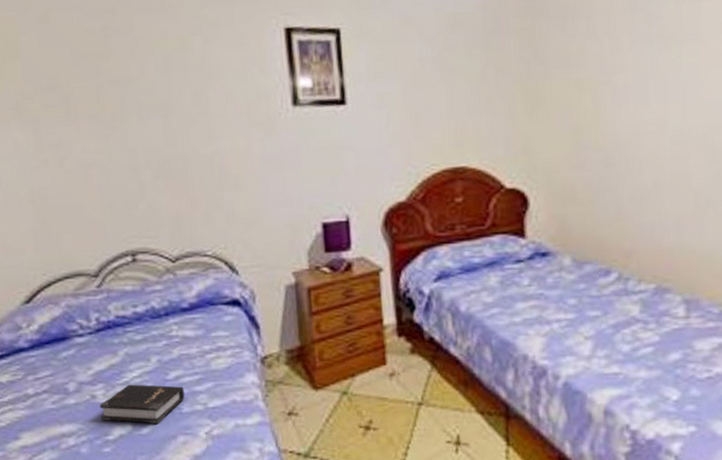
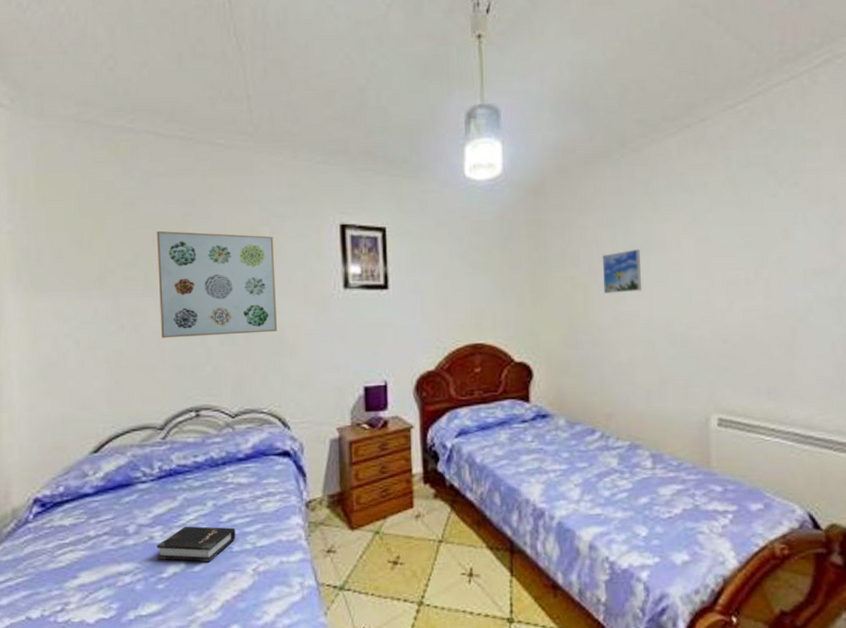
wall art: none [75,46,218,173] -> present [157,230,278,338]
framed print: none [616,38,670,98] -> present [602,249,641,293]

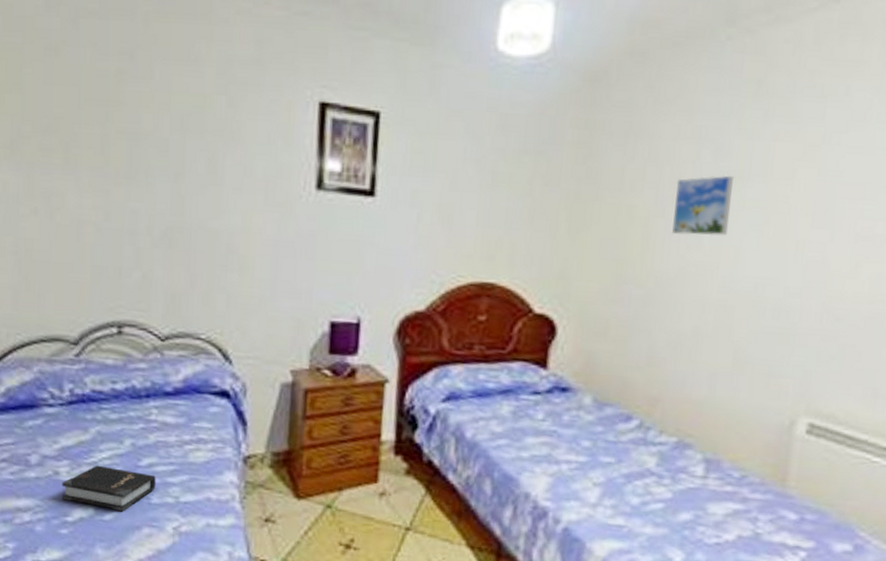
wall art: present [157,230,278,338] -> none [81,89,230,238]

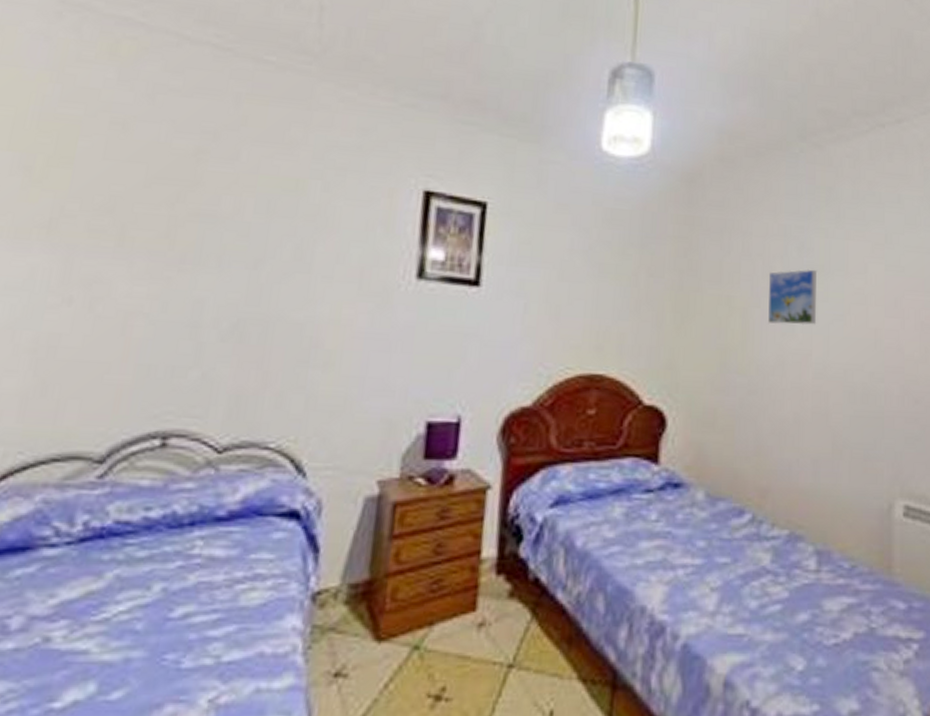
hardback book: present [61,465,156,511] -> none [49,622,192,684]

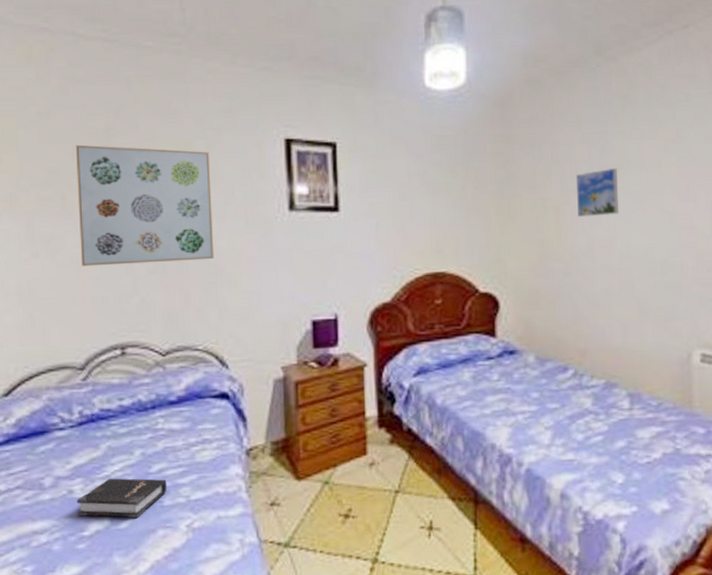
hardback book: none [49,622,192,684] -> present [76,478,167,518]
wall art: none [129,166,326,330] -> present [76,144,215,266]

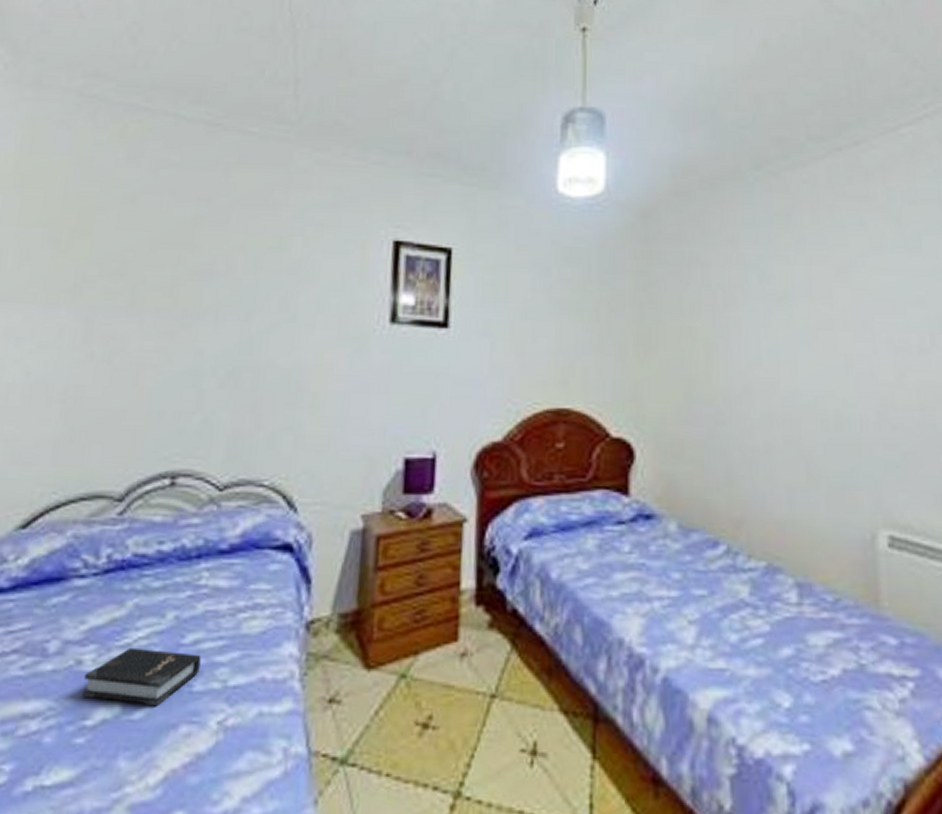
wall art: present [76,144,215,266] -> none [141,233,306,375]
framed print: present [575,168,618,217] -> none [730,296,782,353]

